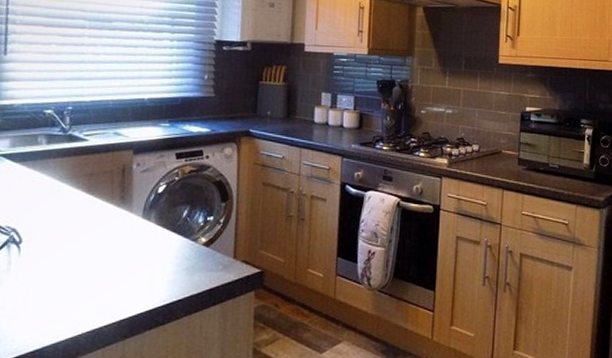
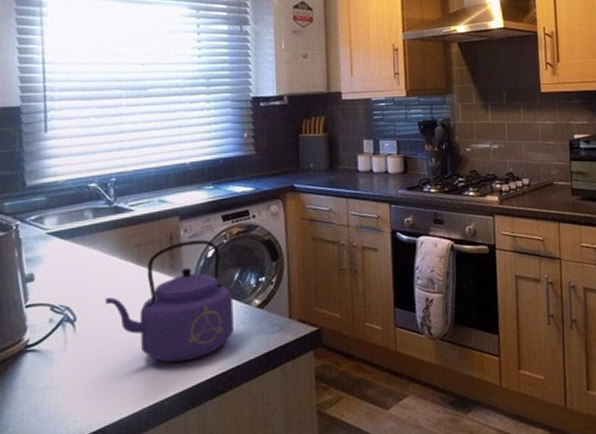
kettle: none [52,175,180,292] -> present [104,240,235,363]

